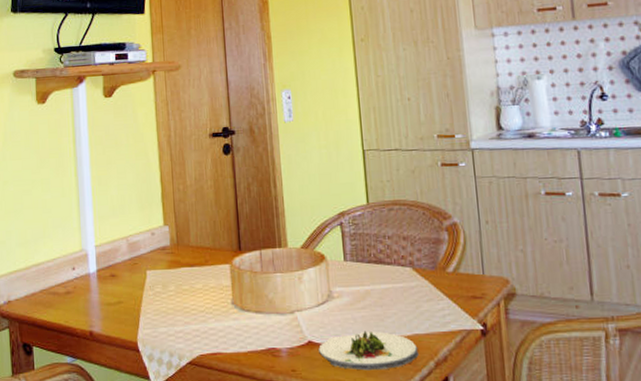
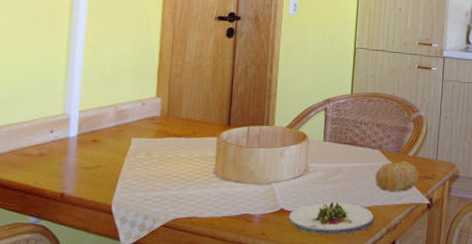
fruit: none [411,279,464,318] -> present [375,161,418,193]

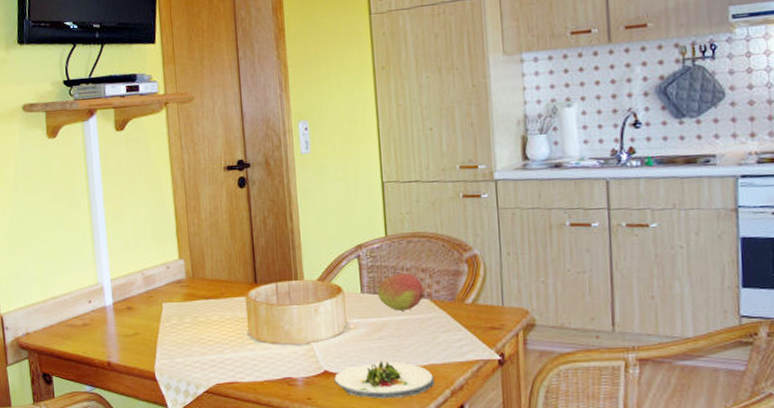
fruit: none [337,126,377,159] -> present [377,273,426,311]
fruit: present [375,161,418,193] -> none [428,310,482,348]

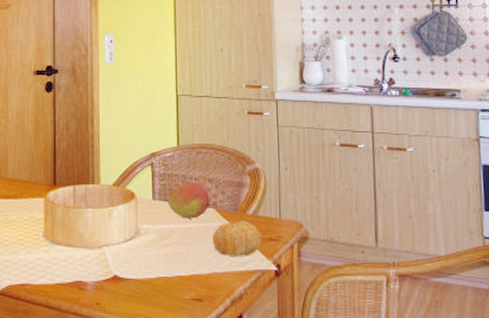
salad plate: present [334,361,435,399] -> none [123,267,216,306]
fruit: none [428,310,482,348] -> present [212,220,261,257]

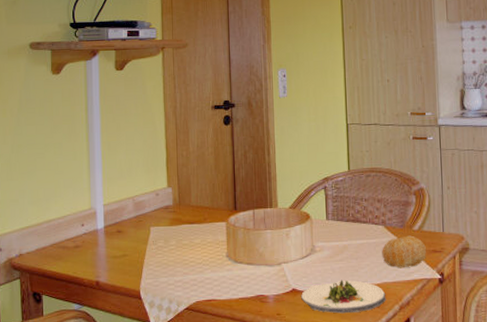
salad plate: none [123,267,216,306] -> present [301,280,386,314]
fruit: present [167,182,211,219] -> none [340,203,381,236]

